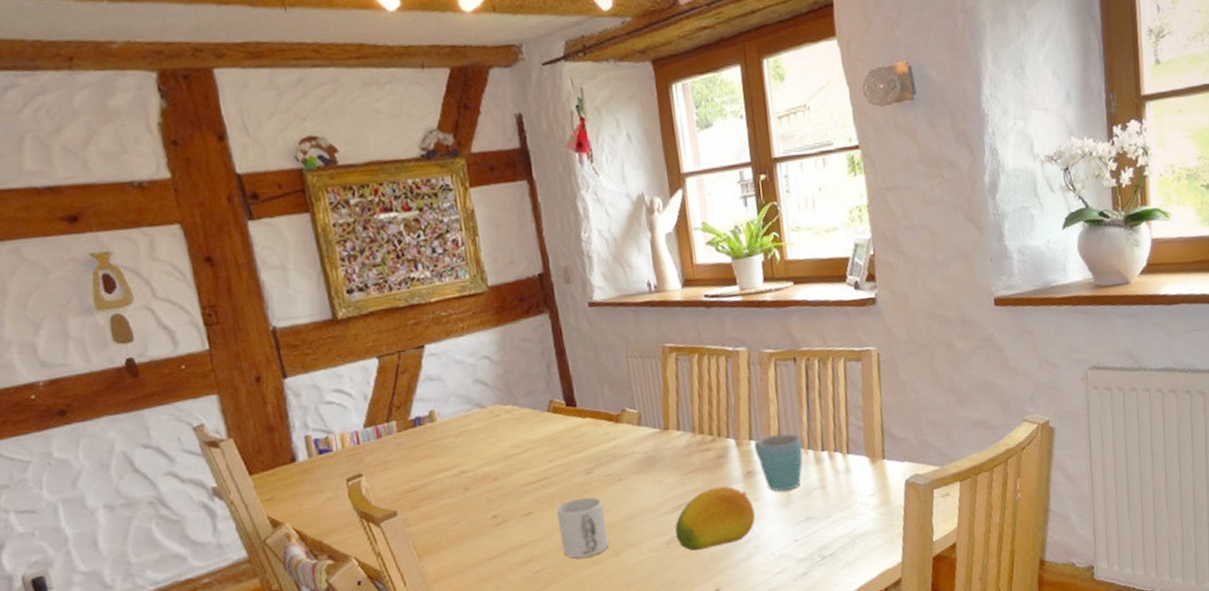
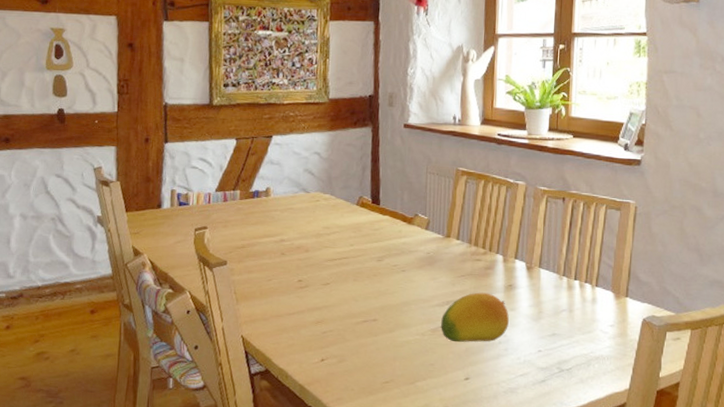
mug: present [556,497,609,559] -> none [348,279,387,329]
mug: present [754,433,803,491] -> none [517,258,559,307]

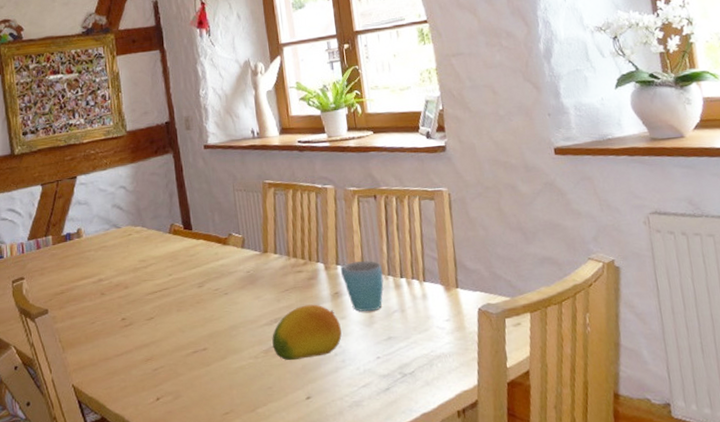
mug: none [517,258,559,307] -> present [340,260,384,311]

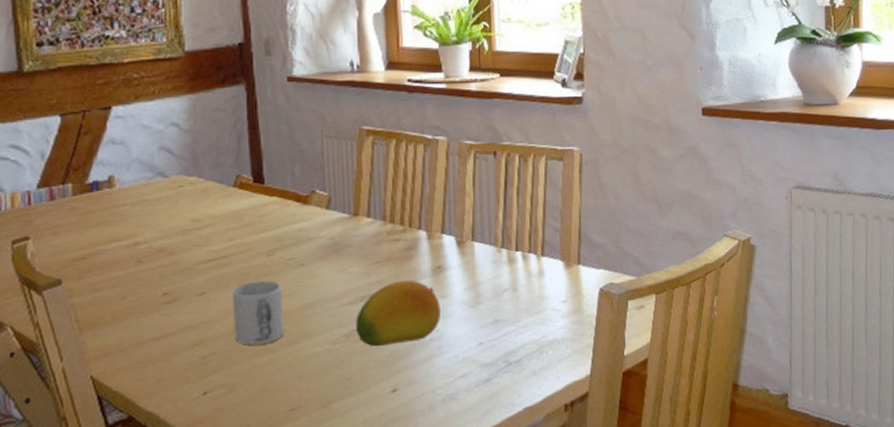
mug: none [173,307,216,360] -> present [232,280,284,345]
mug: present [340,260,384,311] -> none [445,228,496,289]

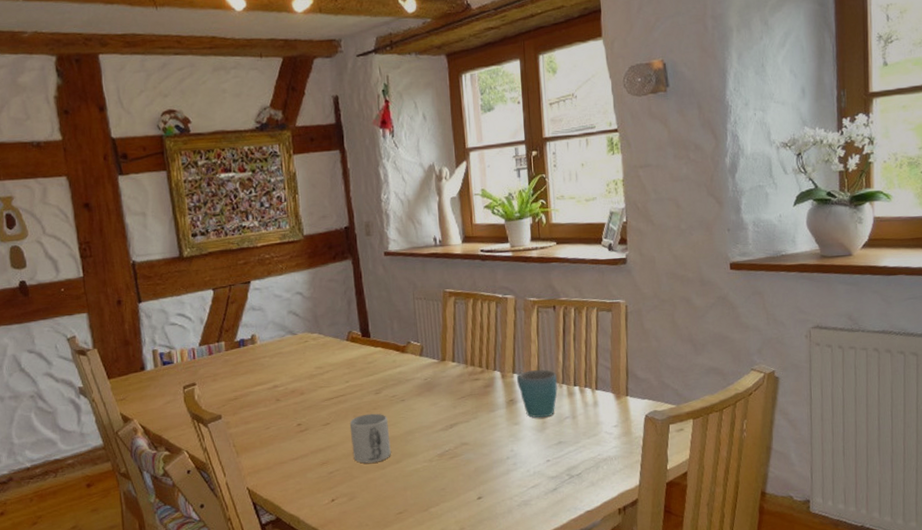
fruit: present [356,280,441,347] -> none [447,411,514,464]
mug: none [445,228,496,289] -> present [516,369,558,418]

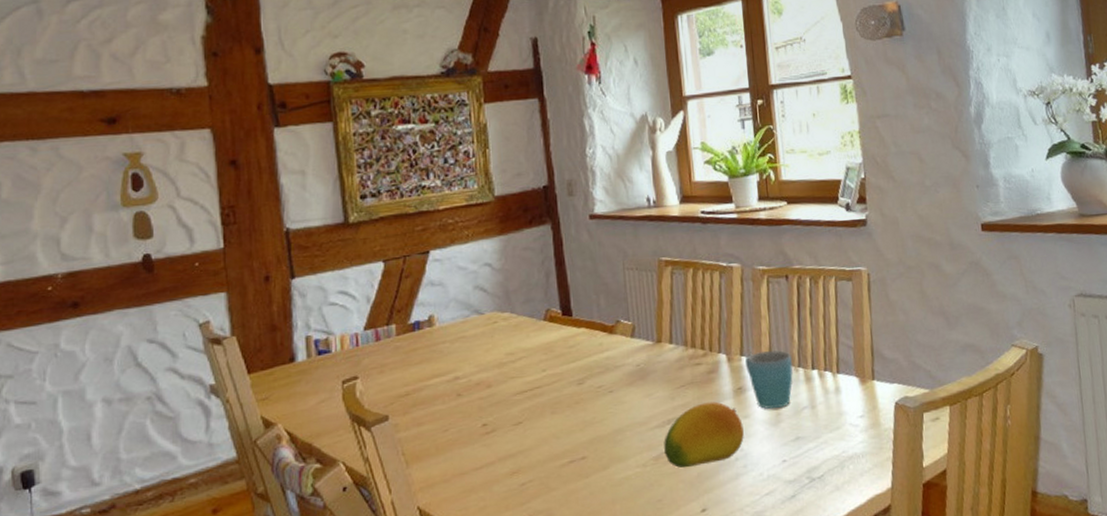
mug: present [349,413,391,464] -> none [546,408,597,472]
fruit: none [447,411,514,464] -> present [664,401,744,468]

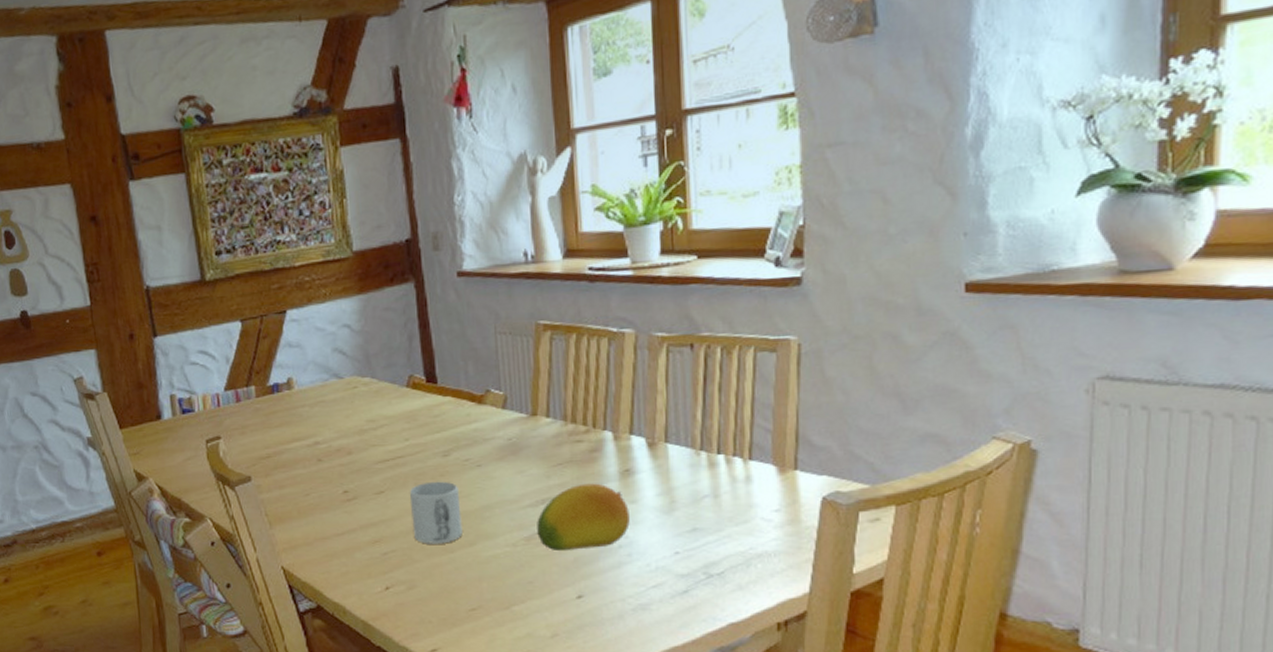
mug: none [546,408,597,472] -> present [409,481,463,544]
mug: present [744,349,793,409] -> none [634,429,694,495]

